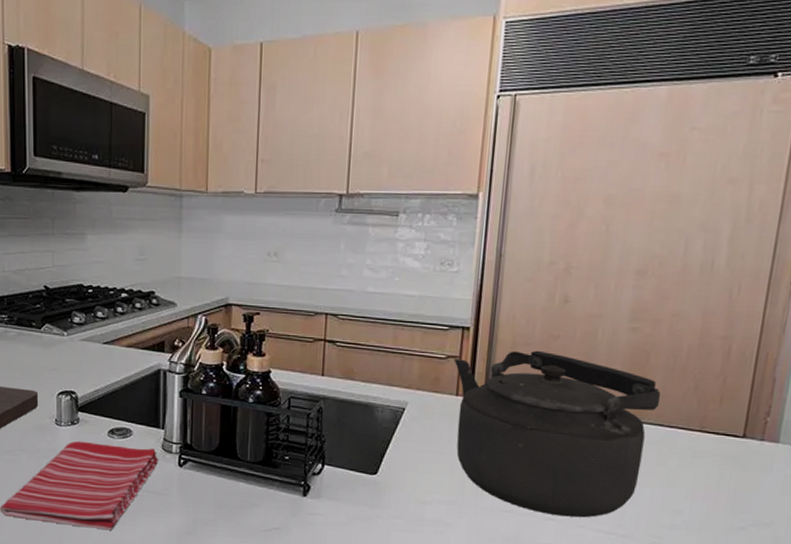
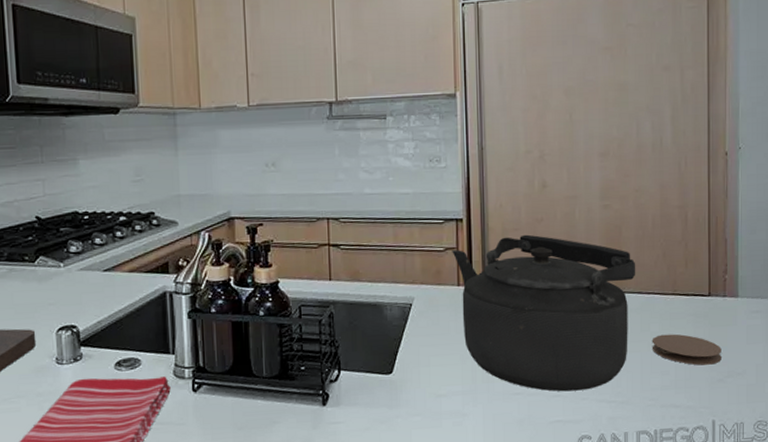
coaster: none [665,472,749,511] -> present [651,334,721,366]

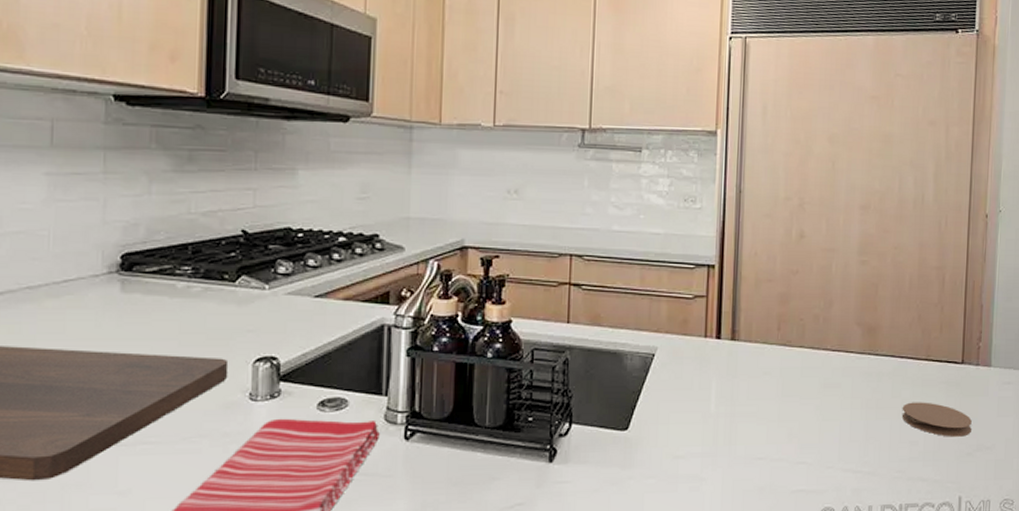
kettle: present [452,234,636,392] -> none [701,286,891,459]

